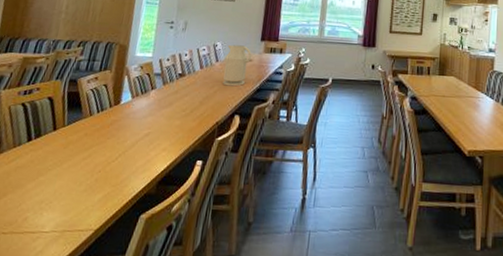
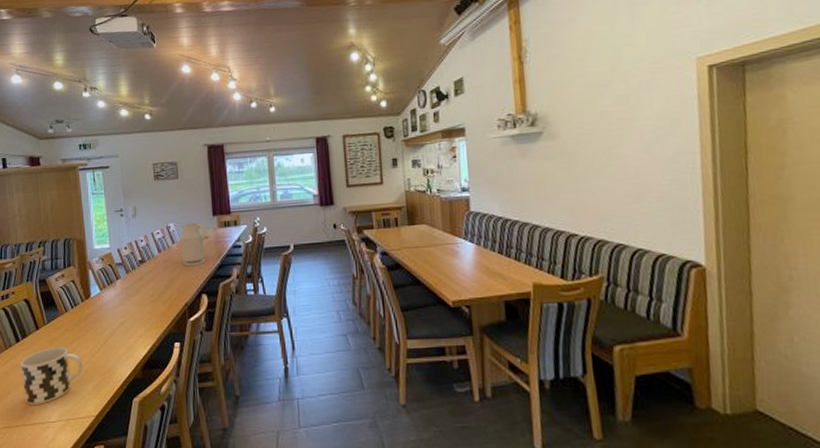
cup: none [19,150,96,212] -> present [20,346,83,406]

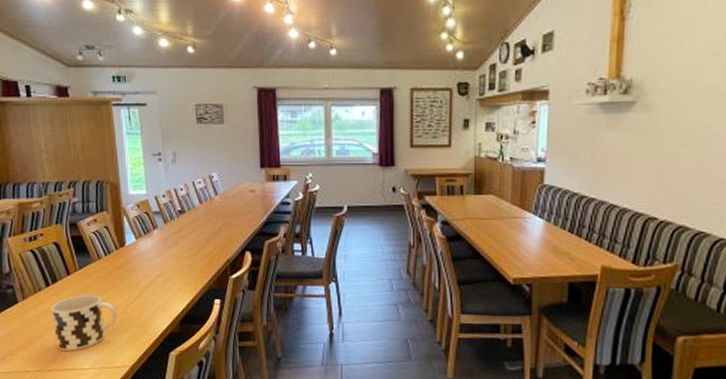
water jug: present [180,223,207,267] -> none [224,174,254,221]

